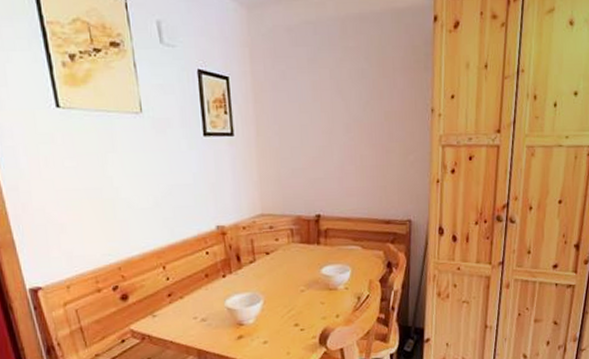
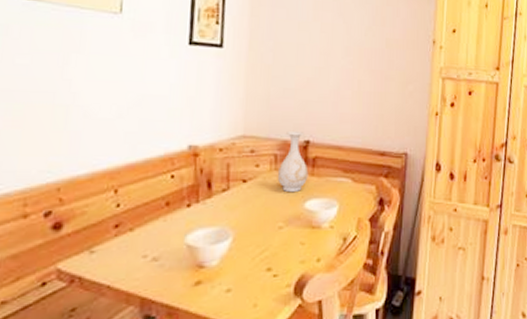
vase: none [294,206,322,260] -> present [277,130,309,191]

